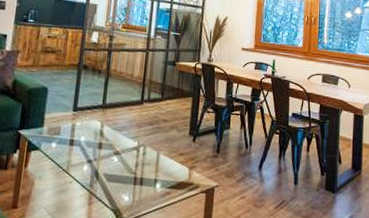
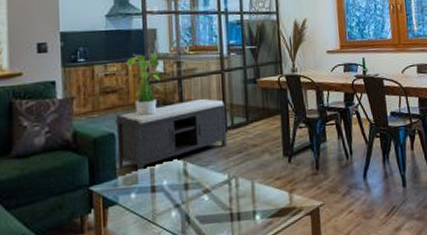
bench: none [45,70,146,124] -> present [114,98,227,171]
potted plant: none [62,23,98,77] -> present [123,52,166,115]

